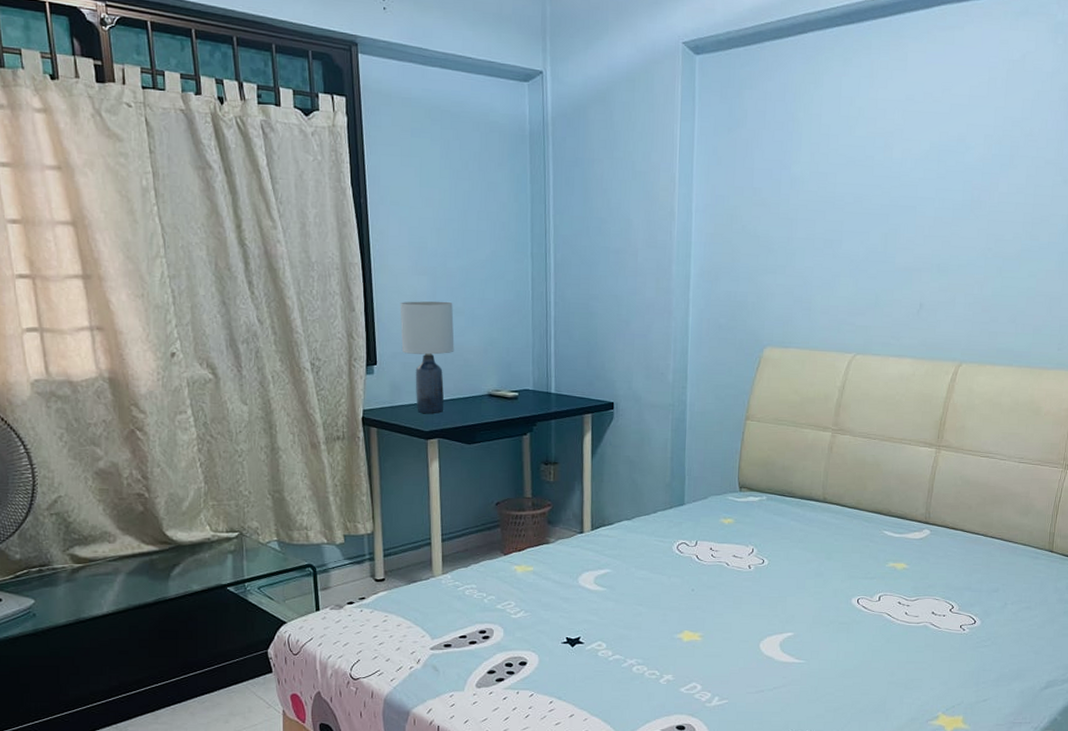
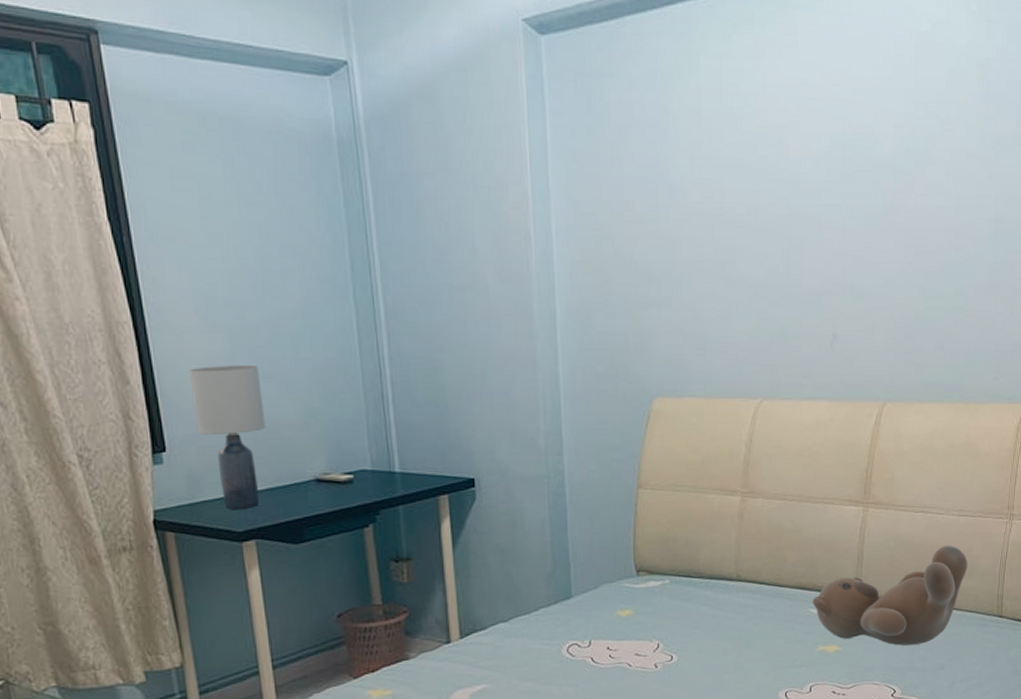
teddy bear: none [886,486,1025,569] -> present [812,545,968,646]

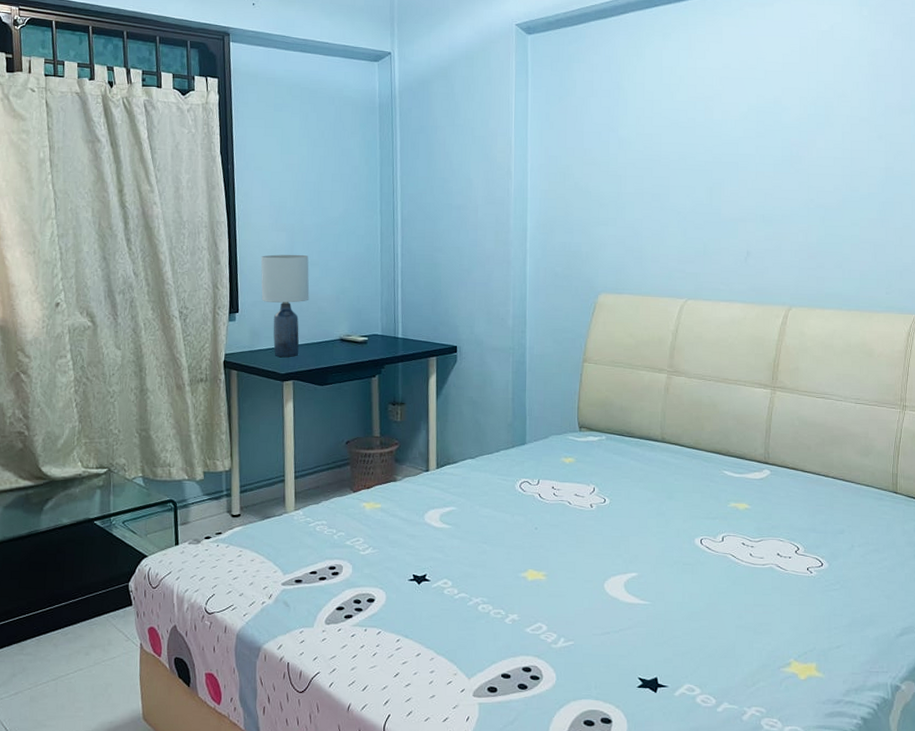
teddy bear: present [812,545,968,646] -> none [726,427,864,510]

